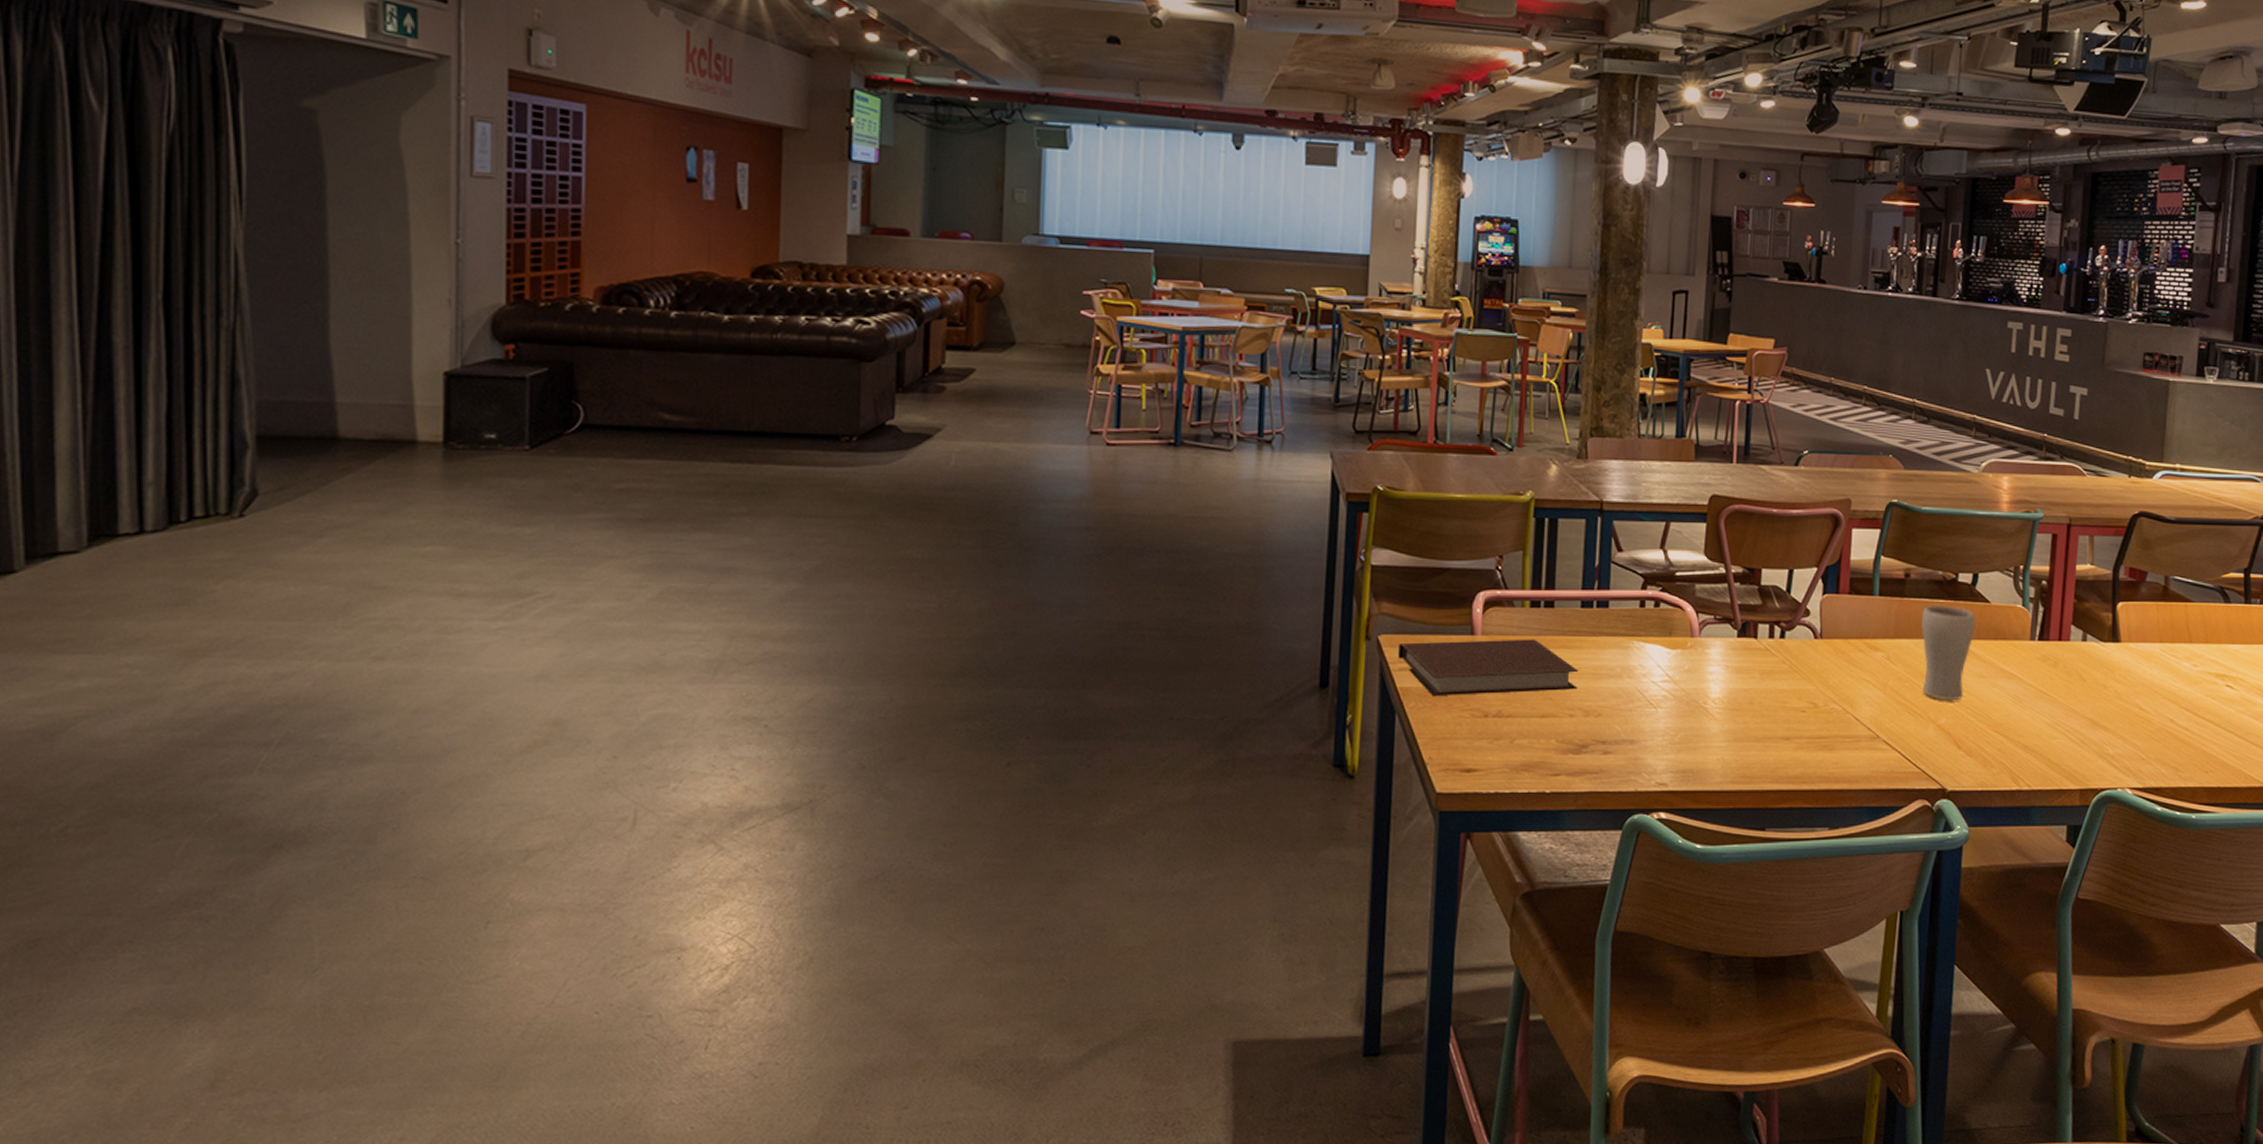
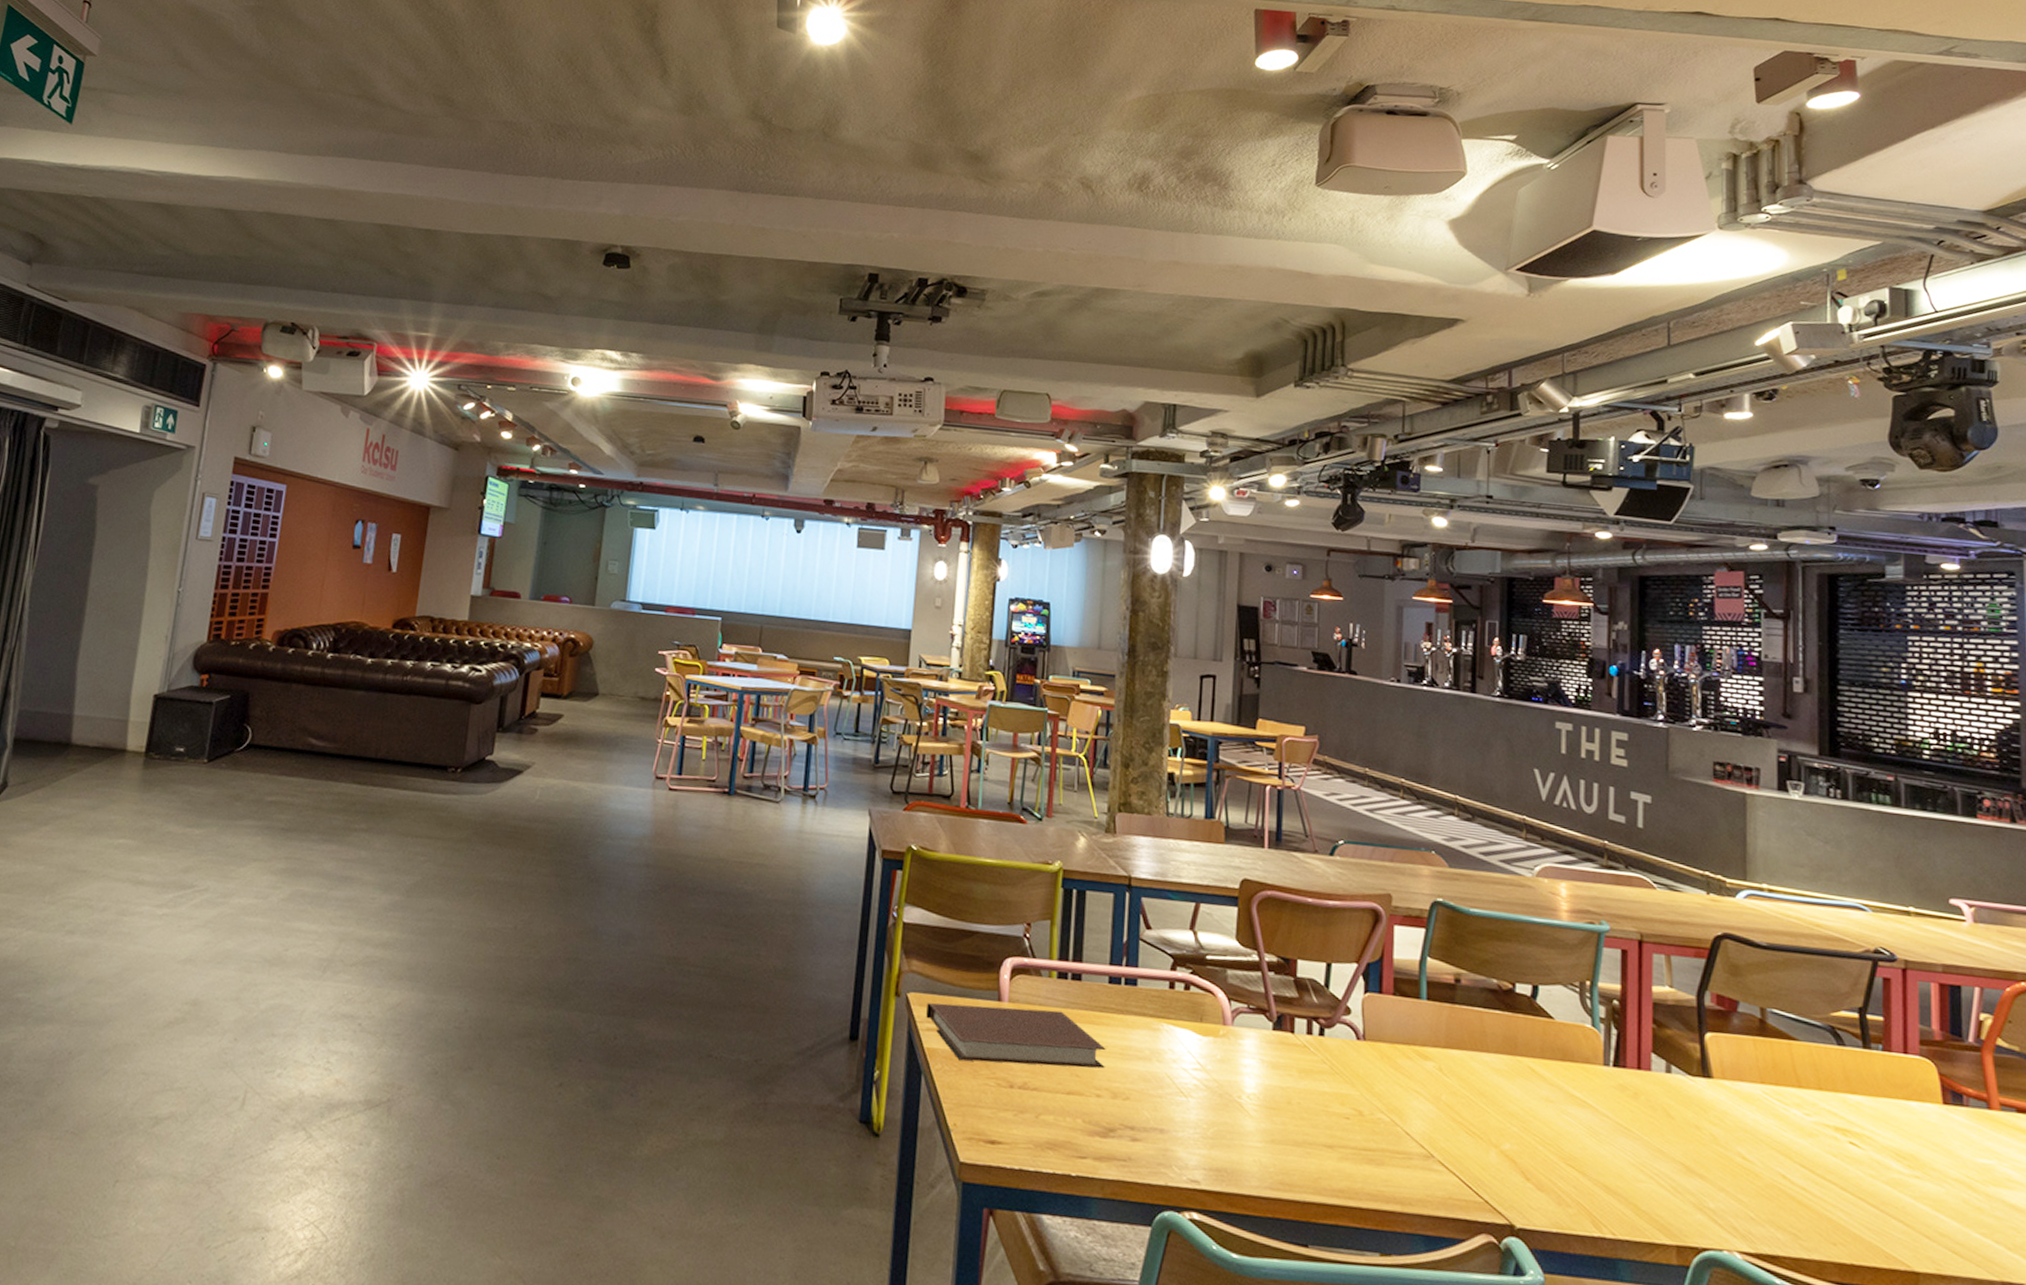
drinking glass: present [1921,604,1976,701] -> none [1475,1014,1538,1125]

